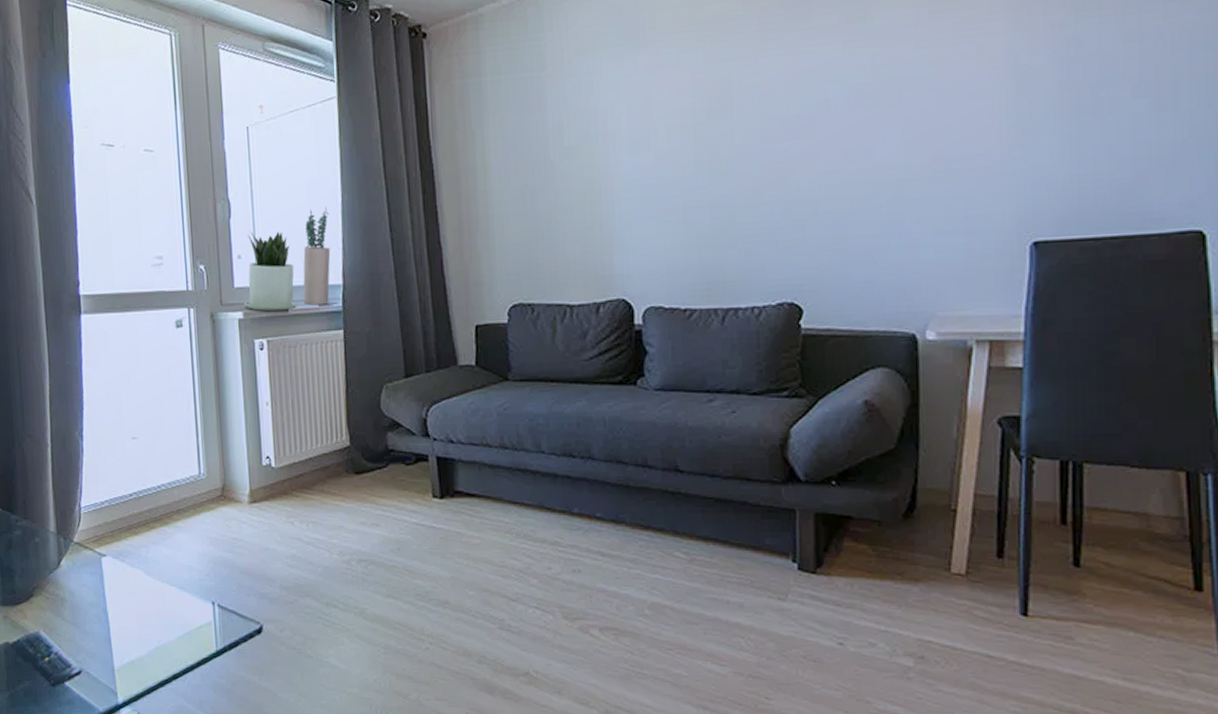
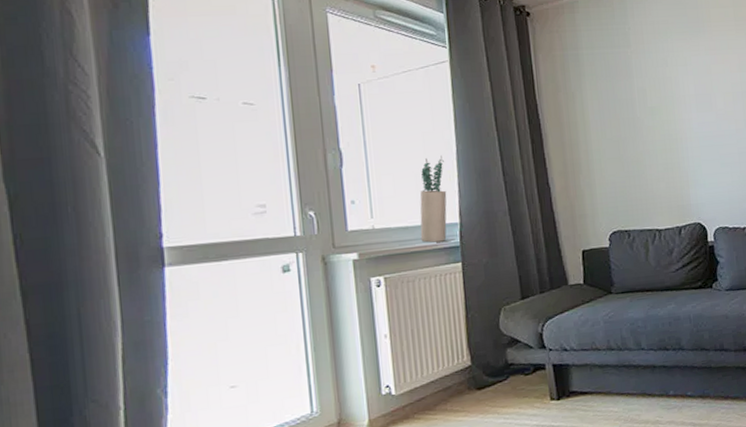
planter: present [244,231,298,312] -> none [358,177,415,251]

